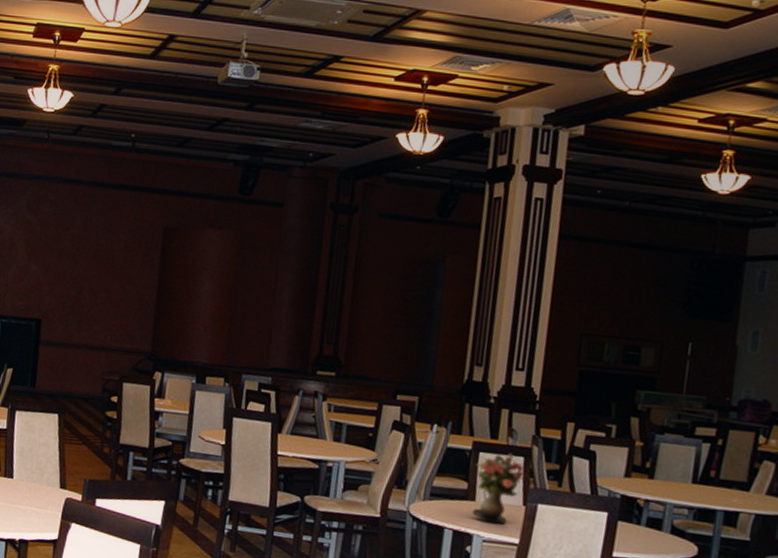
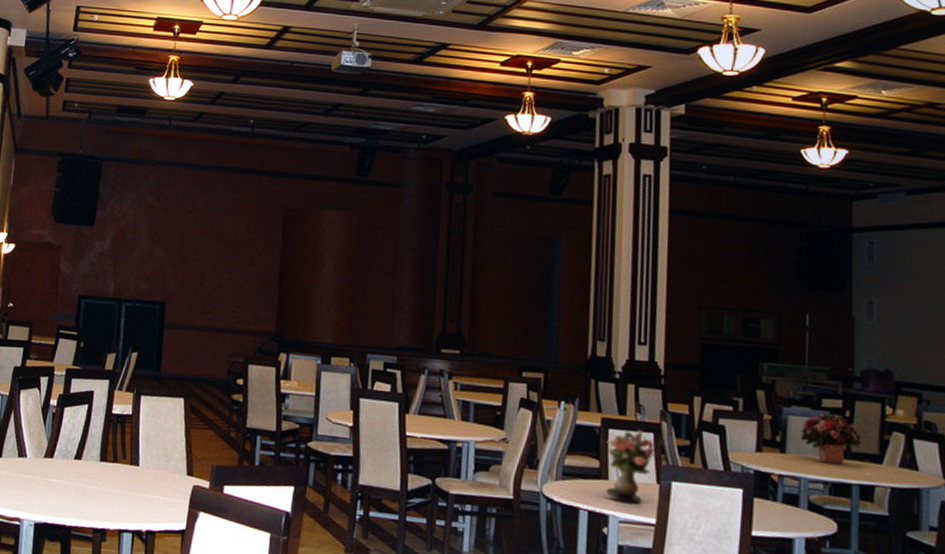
bouquet: none [670,440,732,491] -> present [801,412,862,465]

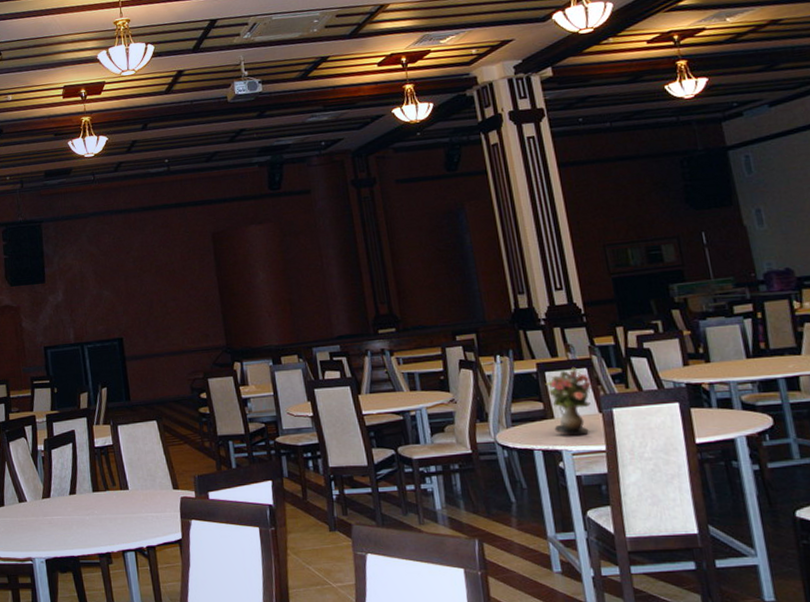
bouquet: present [801,412,862,465] -> none [719,317,778,364]

